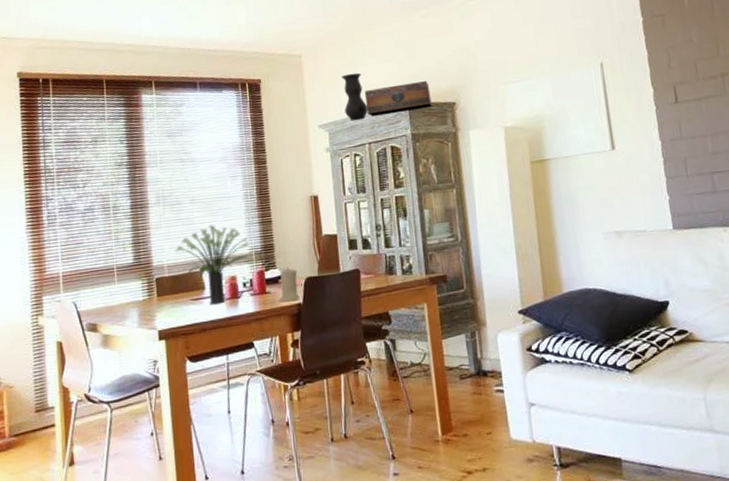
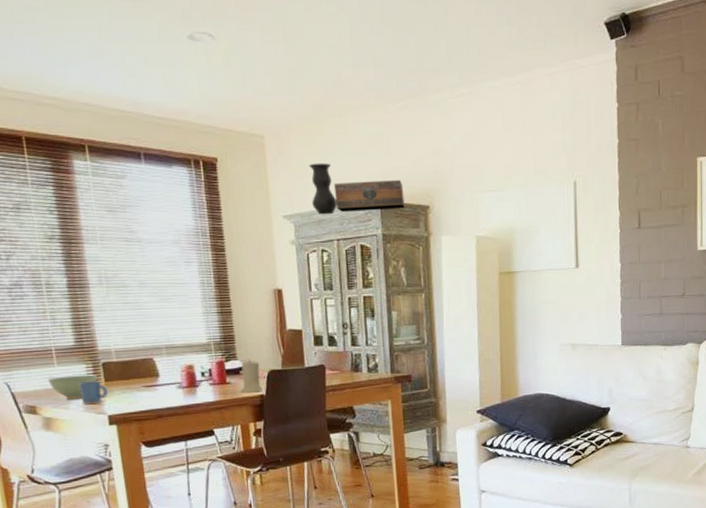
bowl: none [109,290,152,316] -> present [48,374,98,399]
mug: none [135,296,160,321] -> present [79,381,109,405]
flower arrangement: present [175,225,249,305] -> none [123,311,207,392]

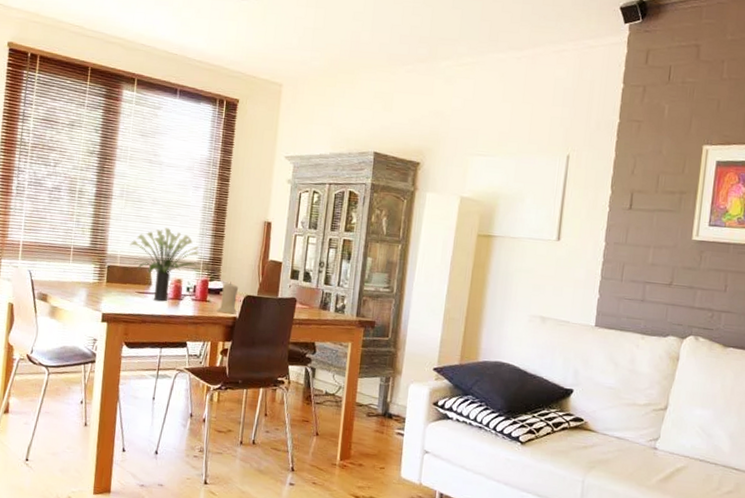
bowl: present [48,374,98,399] -> none [62,272,102,294]
mug: present [79,381,109,405] -> none [84,279,107,301]
flower arrangement: none [123,311,207,392] -> present [129,228,199,302]
vase: present [309,163,338,215] -> none [313,112,336,160]
decorative box: present [333,180,405,213] -> none [334,132,399,163]

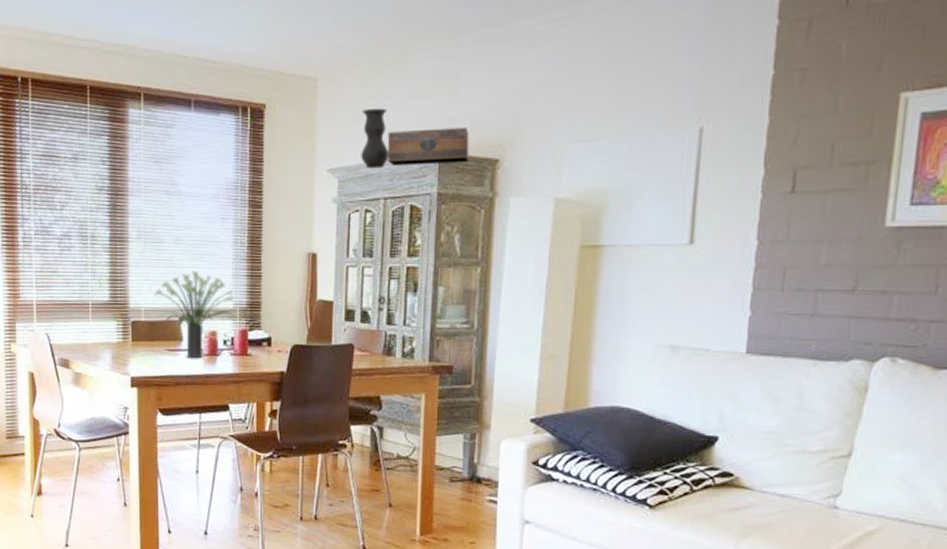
candle: present [216,281,239,314] -> none [260,329,285,368]
vase: none [313,112,336,160] -> present [361,108,390,169]
decorative box: none [334,132,399,163] -> present [387,128,470,167]

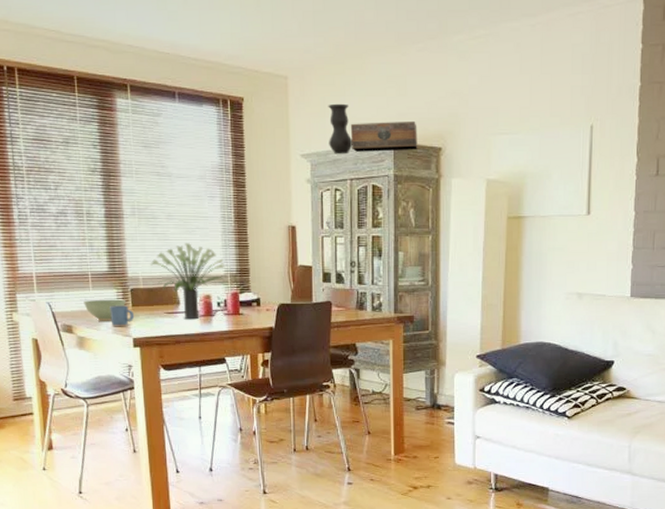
bowl: none [82,332,126,357] -> present [84,299,127,321]
mug: none [109,339,134,364] -> present [110,305,135,327]

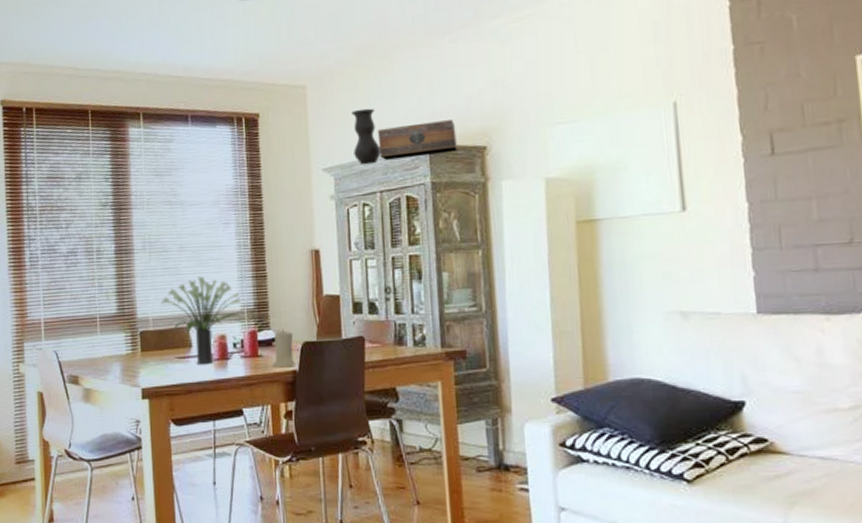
bowl: present [84,299,127,321] -> none [91,344,135,370]
mug: present [110,305,135,327] -> none [118,351,144,376]
candle: none [251,291,273,325] -> present [271,328,297,368]

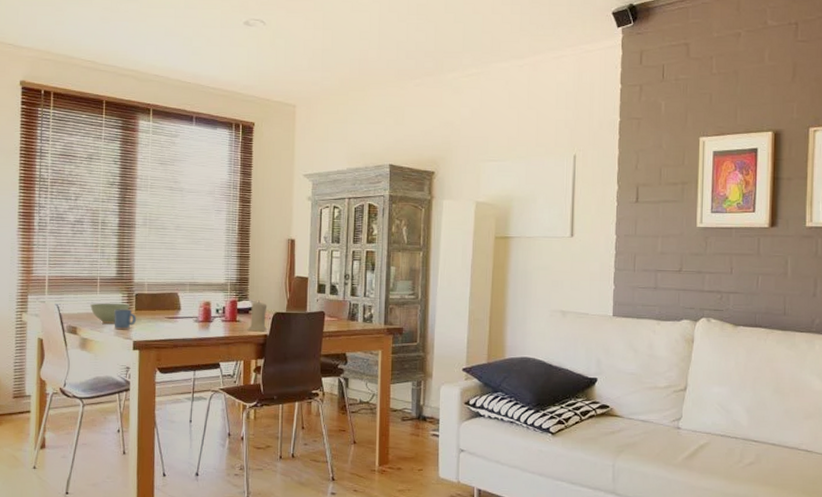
bowl: none [91,344,135,370] -> present [90,303,131,324]
mug: none [118,351,144,376] -> present [114,309,137,330]
flower arrangement: present [161,277,241,365] -> none [156,252,225,325]
vase: present [351,108,382,165] -> none [330,130,352,176]
decorative box: present [377,120,458,162] -> none [350,147,413,175]

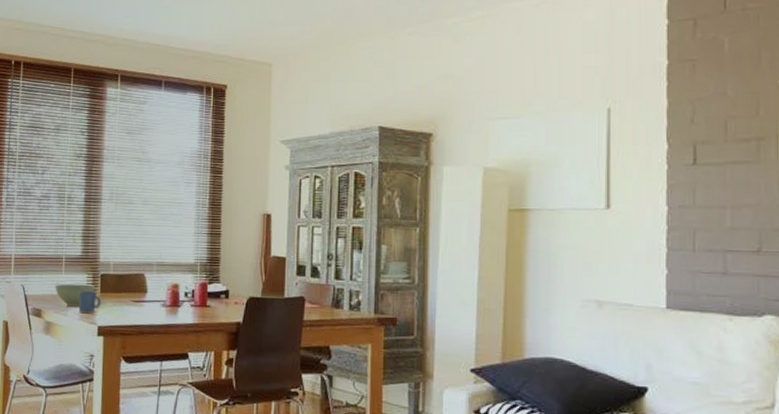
candle: present [247,300,268,332] -> none [218,283,241,319]

